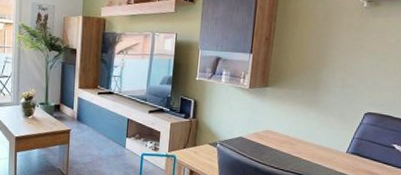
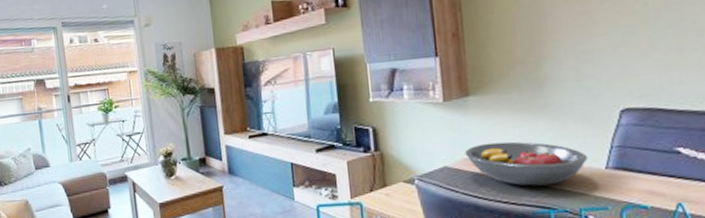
fruit bowl: none [256,123,337,160] -> present [465,141,588,187]

